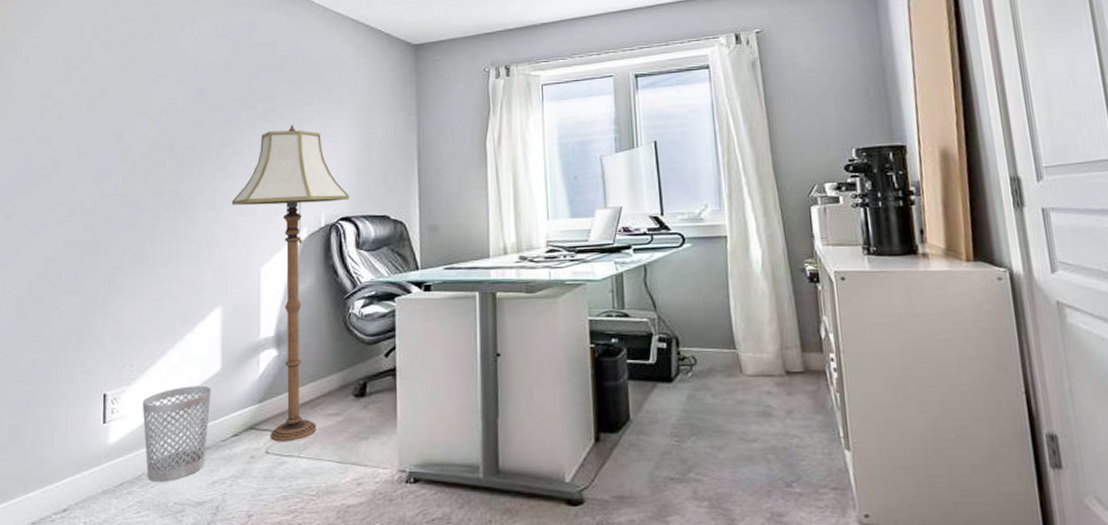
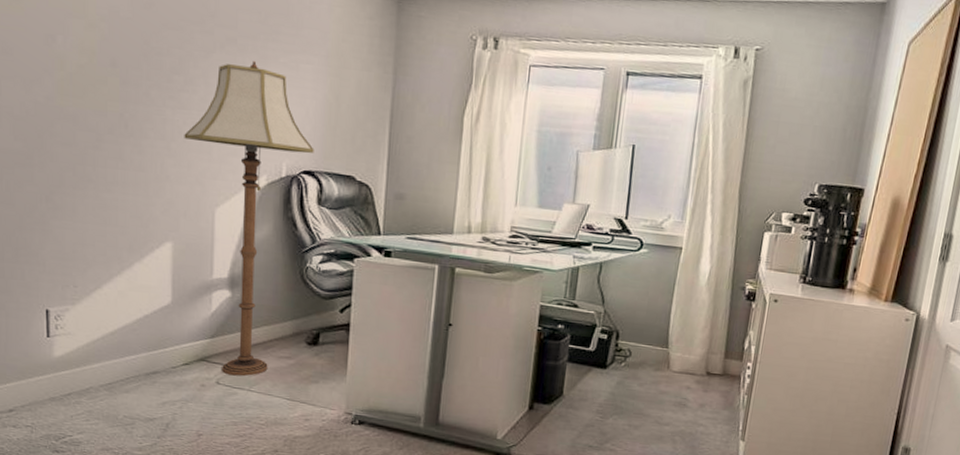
wastebasket: present [142,385,212,483] -> none [88,313,162,398]

